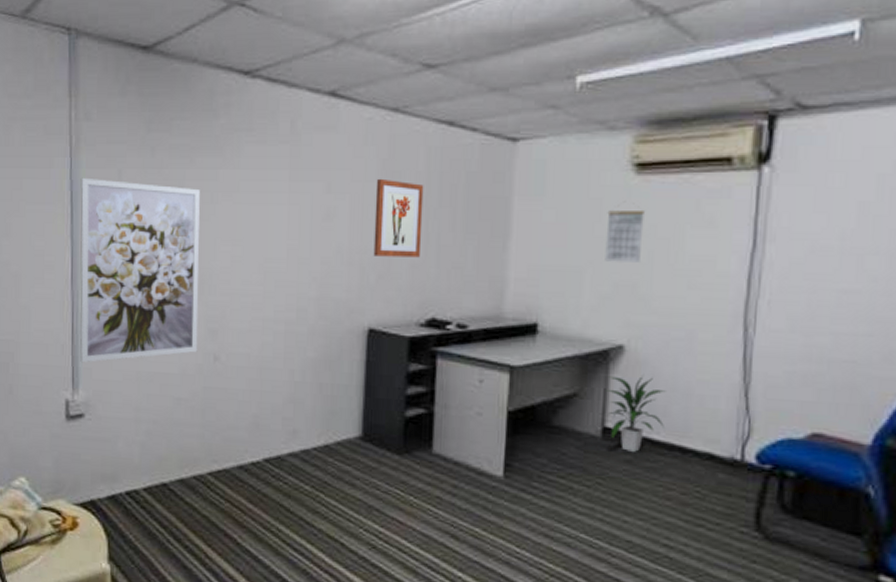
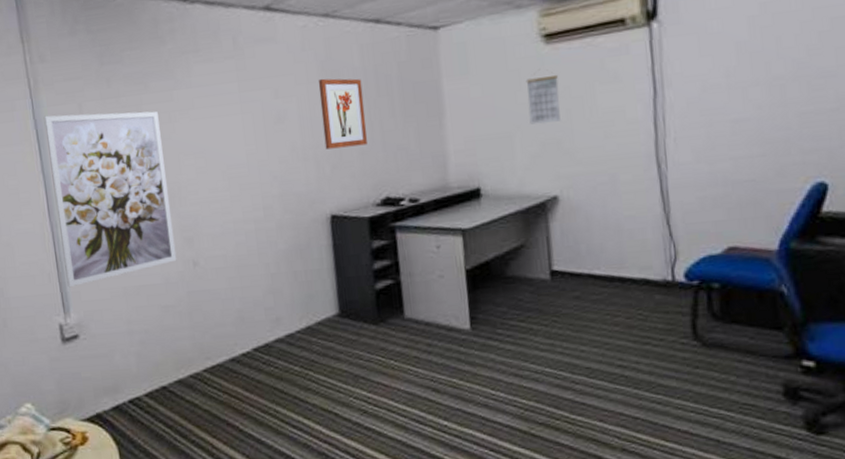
indoor plant: present [605,375,666,452] -> none [547,219,603,289]

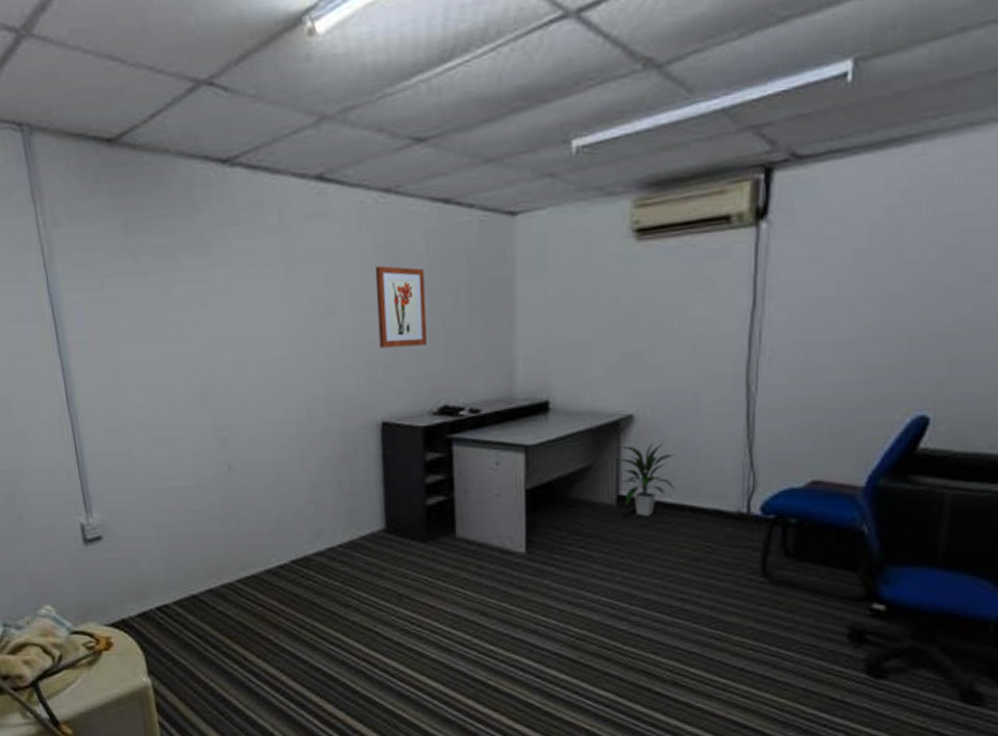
wall art: present [43,111,177,288] -> none [60,290,210,486]
calendar: present [526,74,561,125] -> none [610,276,647,334]
indoor plant: none [547,219,603,289] -> present [617,441,675,516]

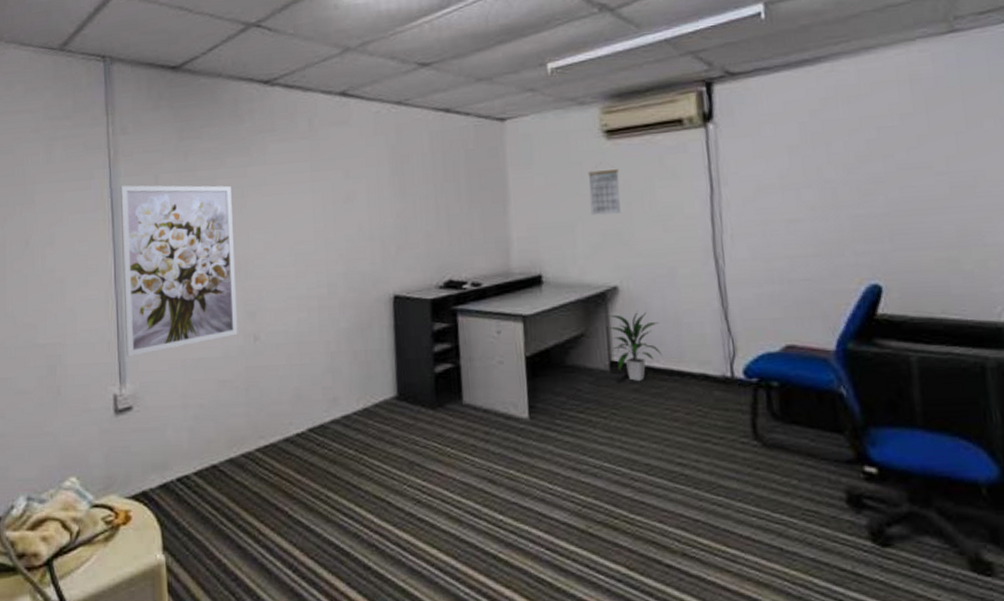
wall art: none [60,290,210,486] -> present [120,185,238,357]
wall art: present [375,265,428,348] -> none [388,162,433,231]
calendar: none [610,276,647,334] -> present [587,168,621,216]

